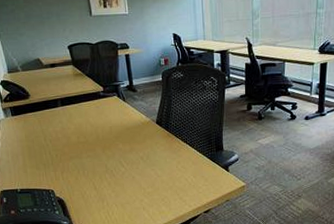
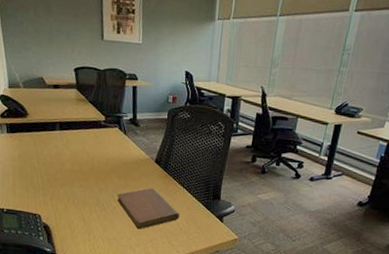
notebook: none [125,149,187,191] -> present [117,188,180,230]

